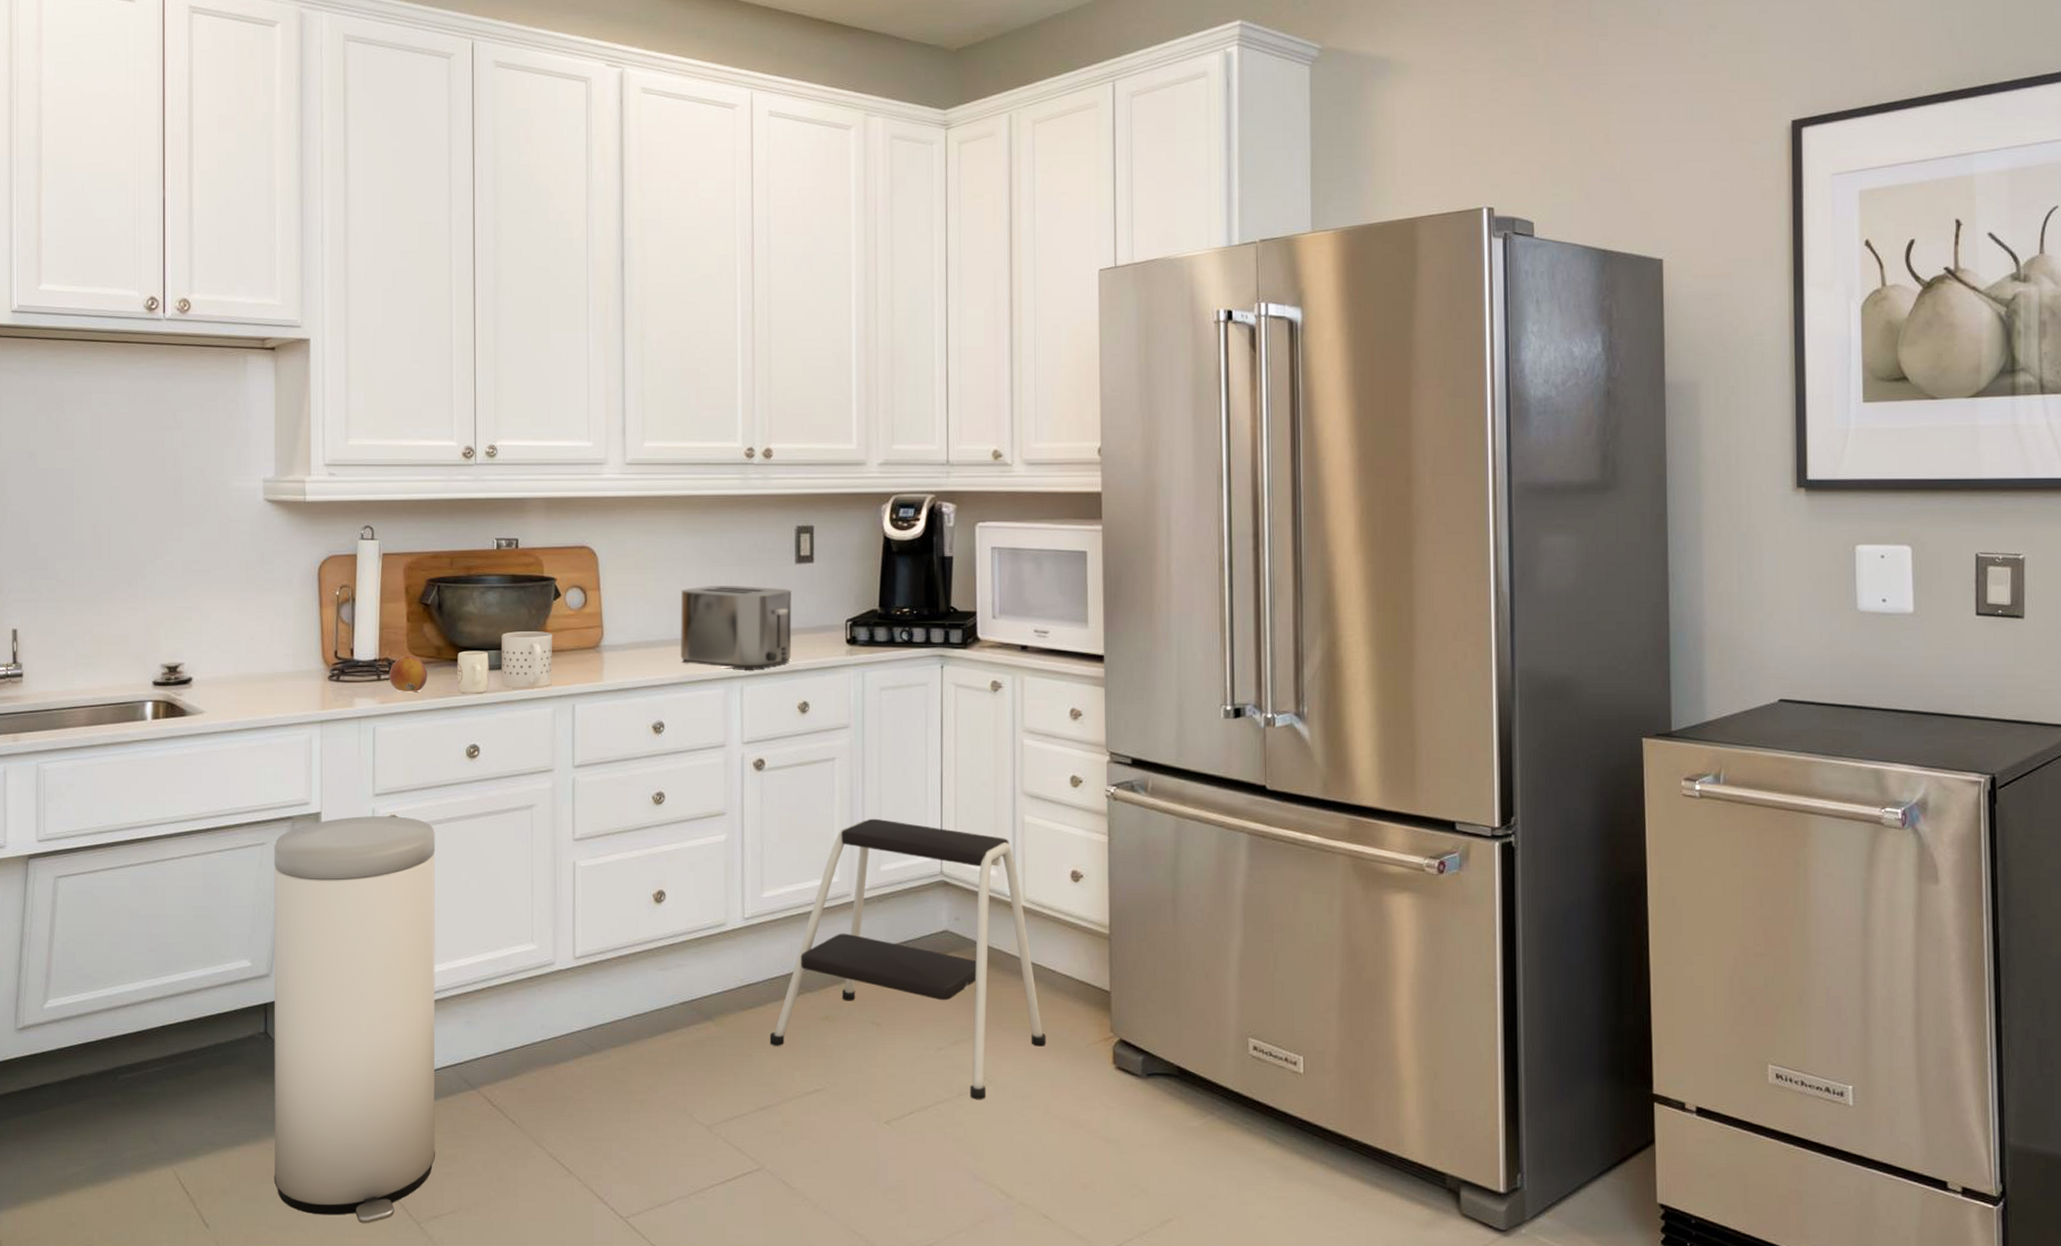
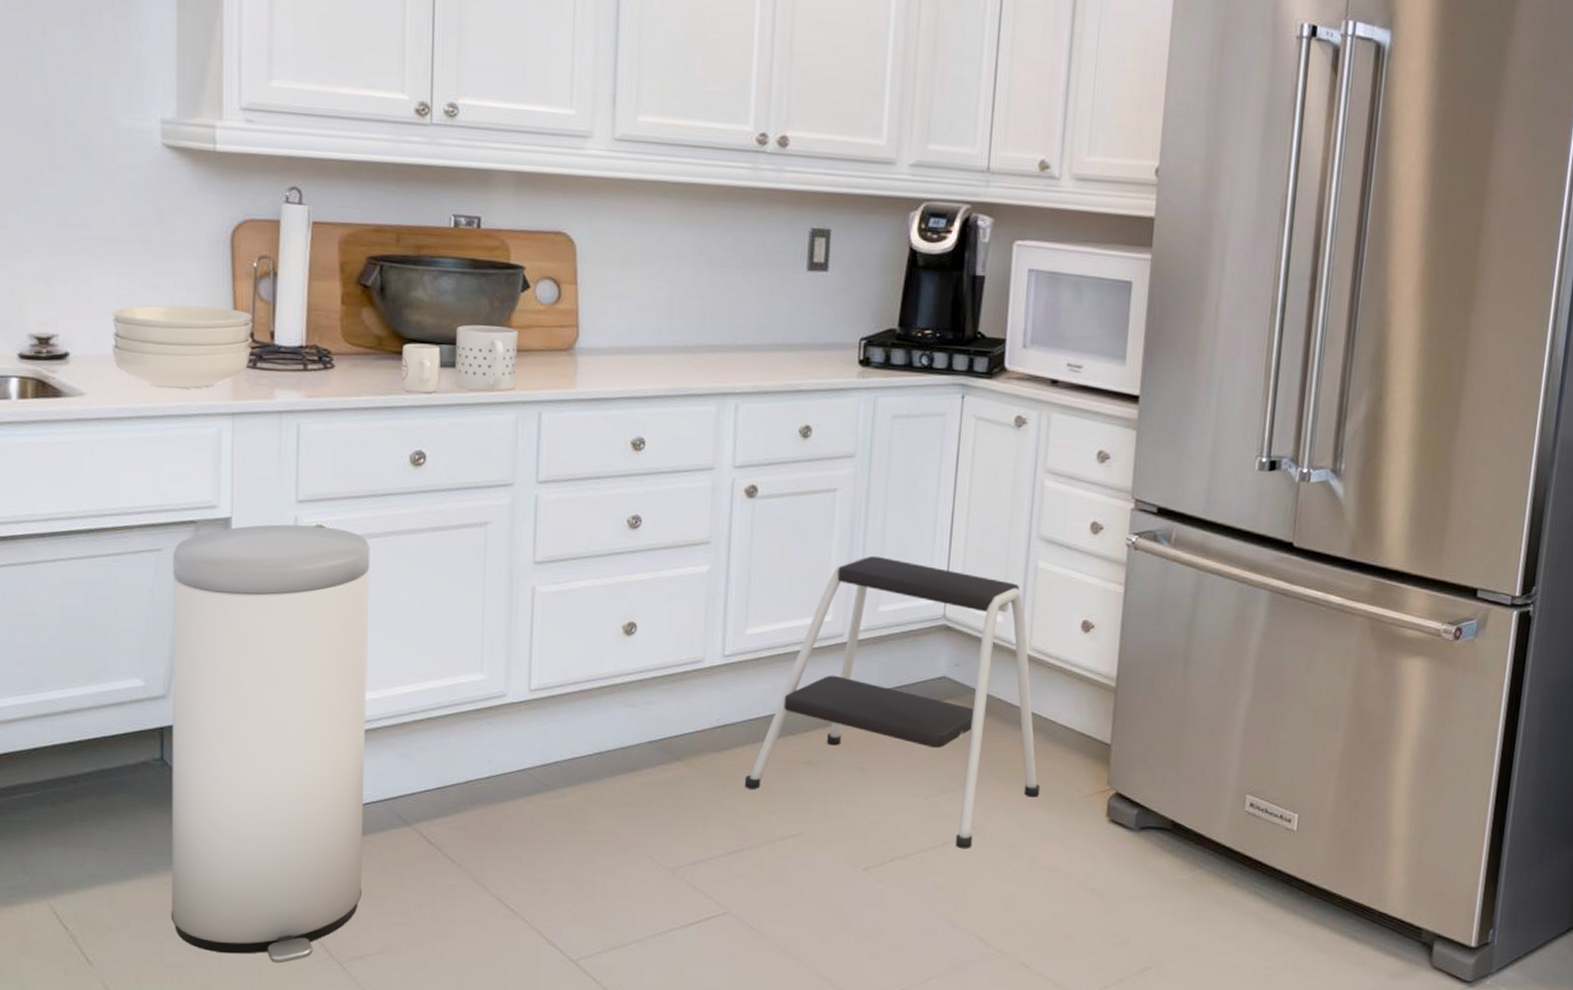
bowl: none [225,631,336,703] -> present [112,305,253,389]
fruit: present [388,655,428,692] -> none [317,343,365,387]
toaster: present [679,586,793,670] -> none [668,288,801,387]

